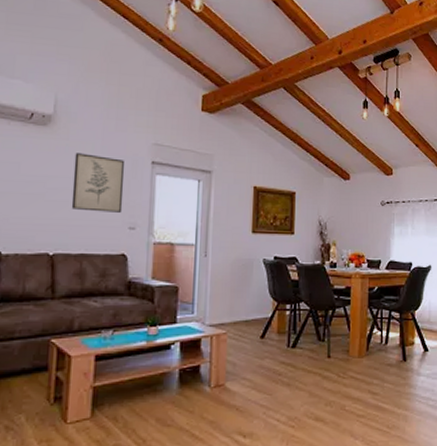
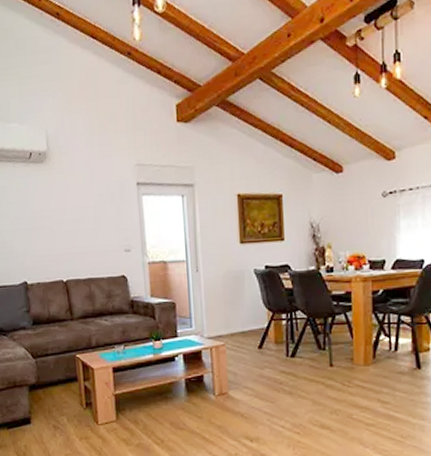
wall art: present [71,153,125,213] -> none [70,184,117,239]

